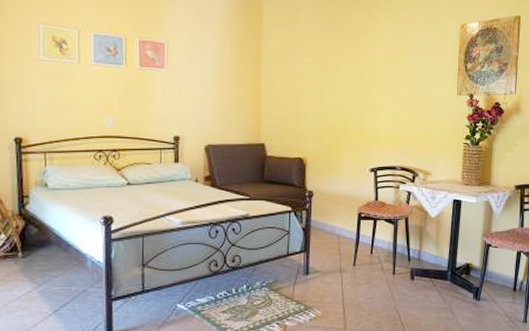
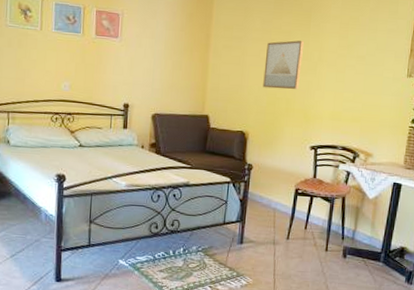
wall art: none [318,63,356,113] -> present [263,40,305,90]

